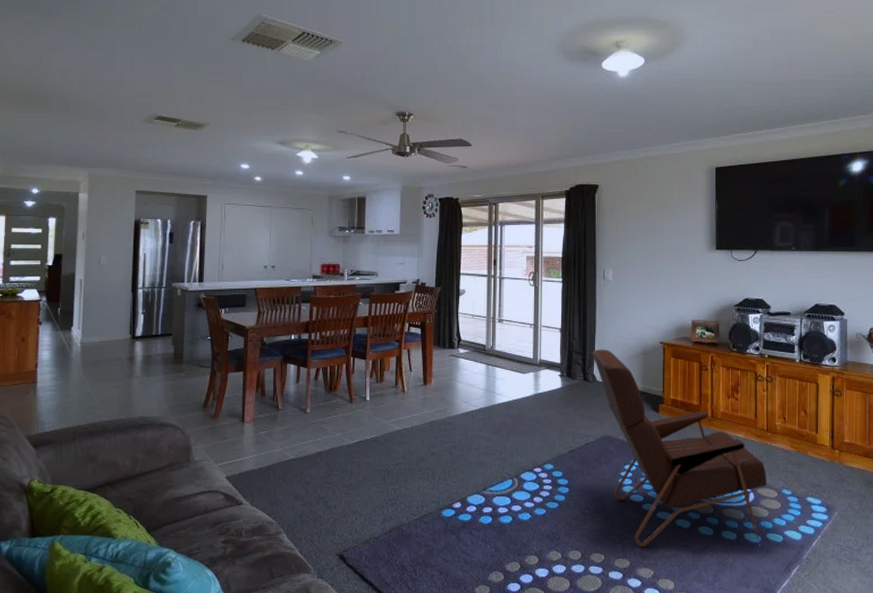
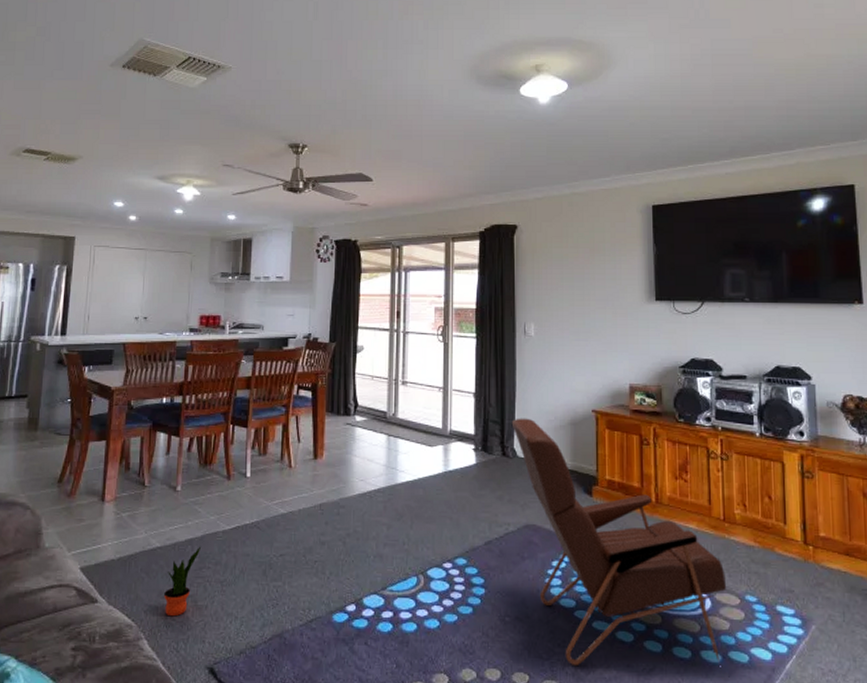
potted plant: none [299,457,329,515] -> present [164,546,200,617]

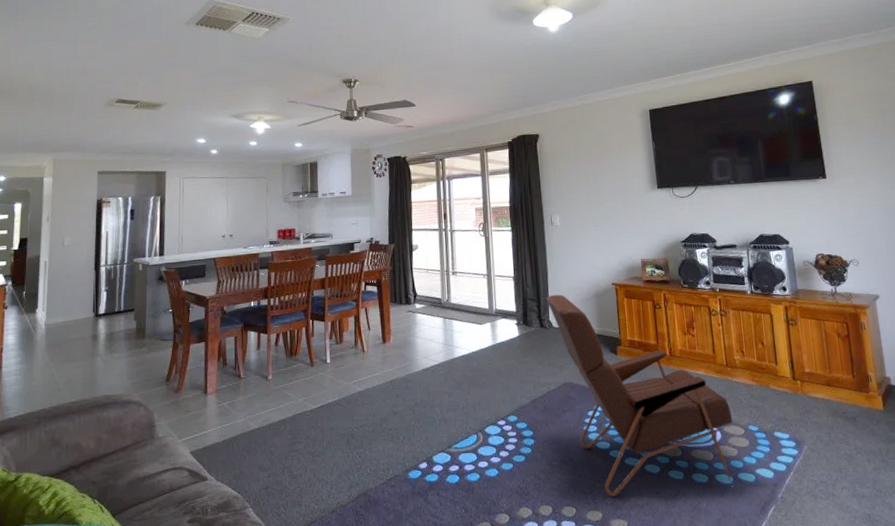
potted plant: present [164,546,200,617] -> none [264,424,292,487]

